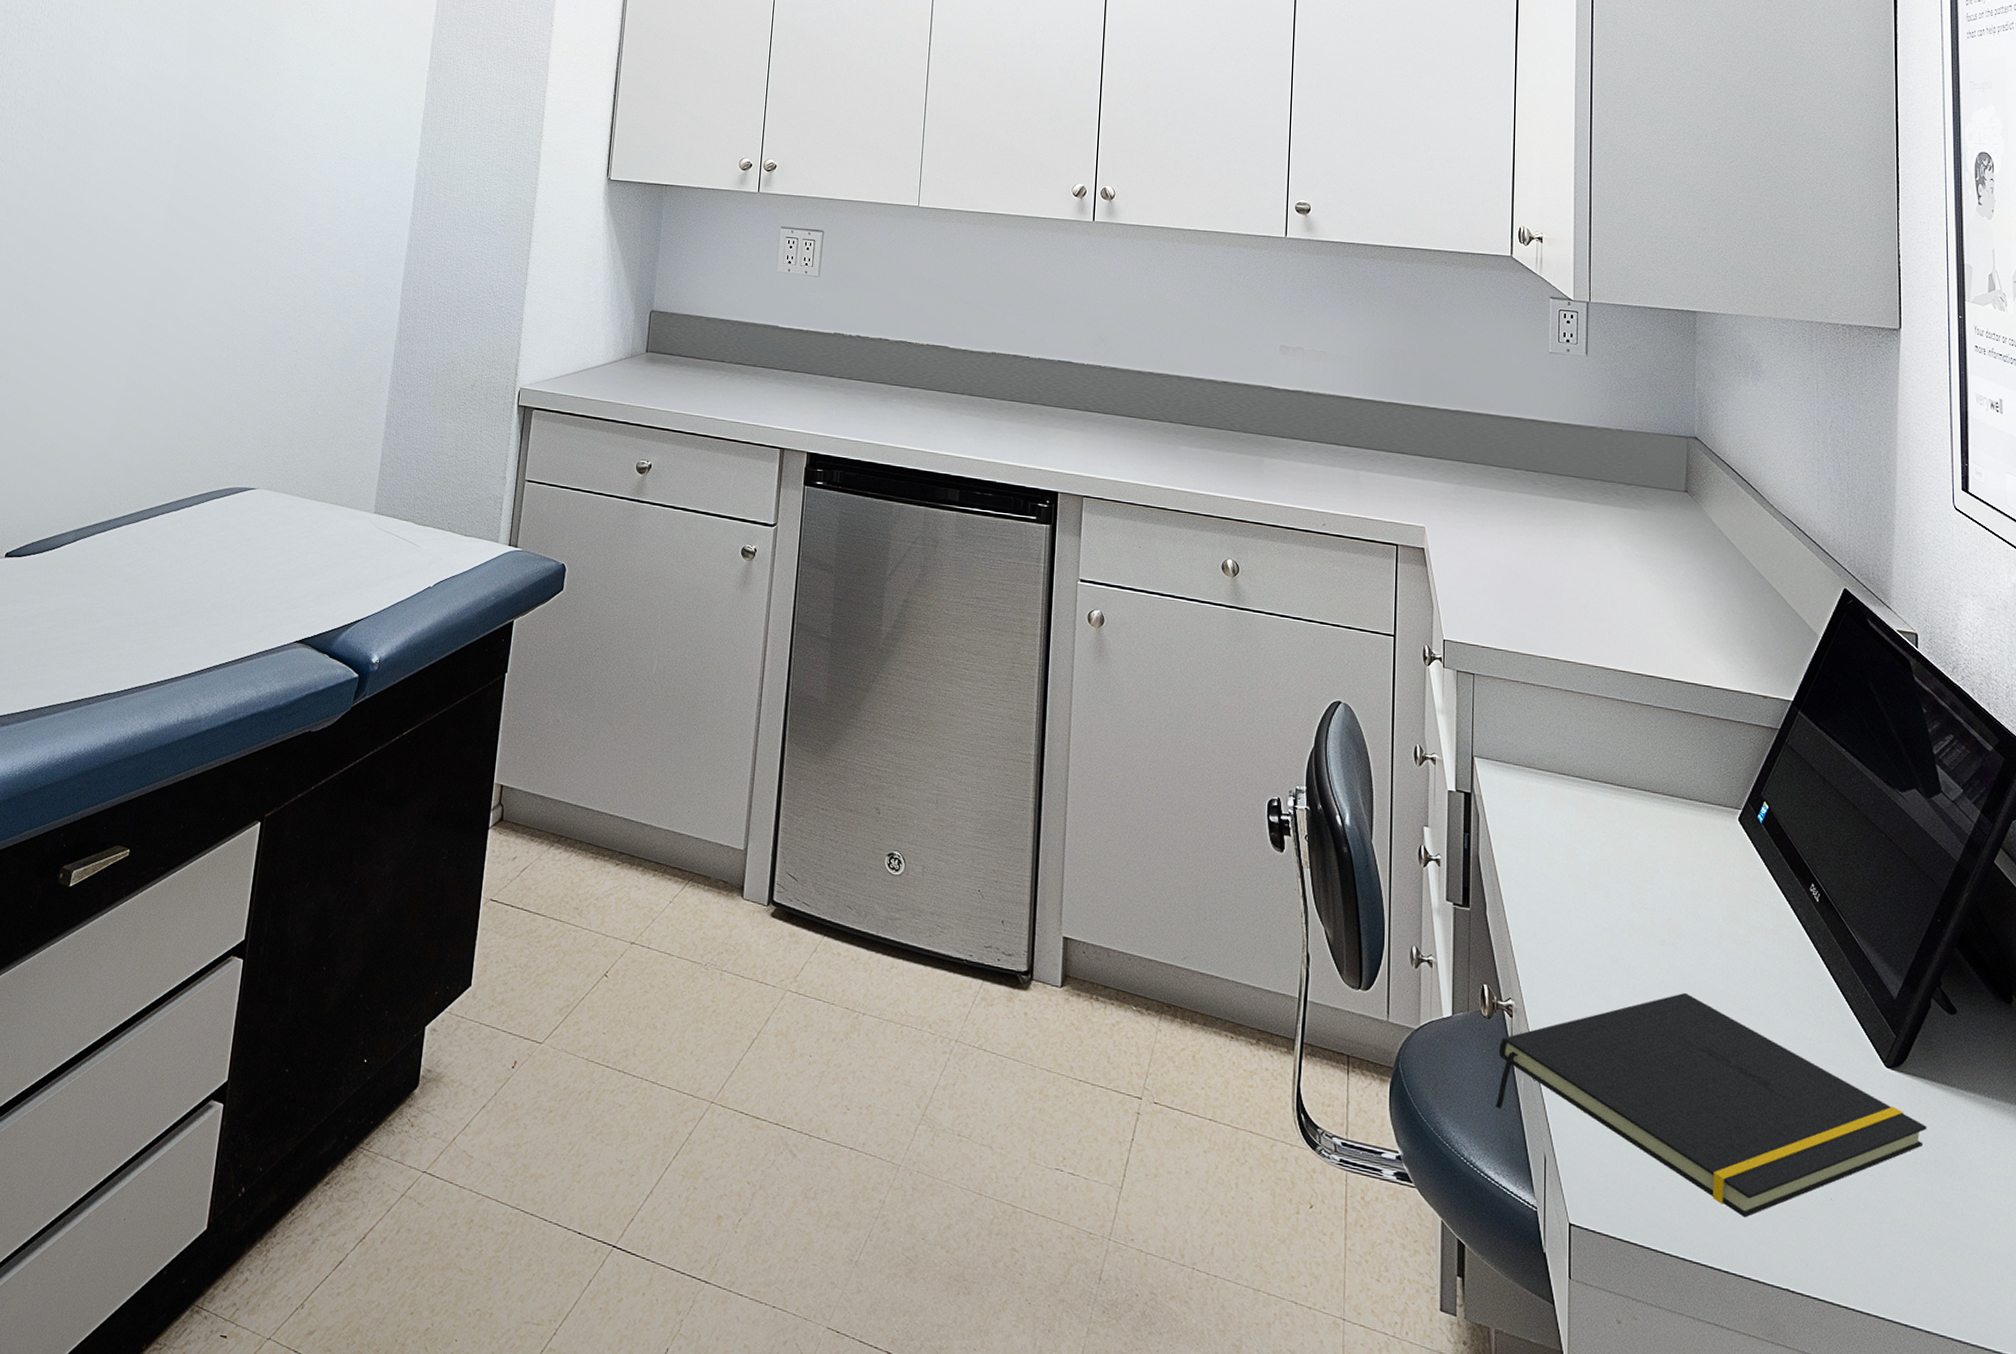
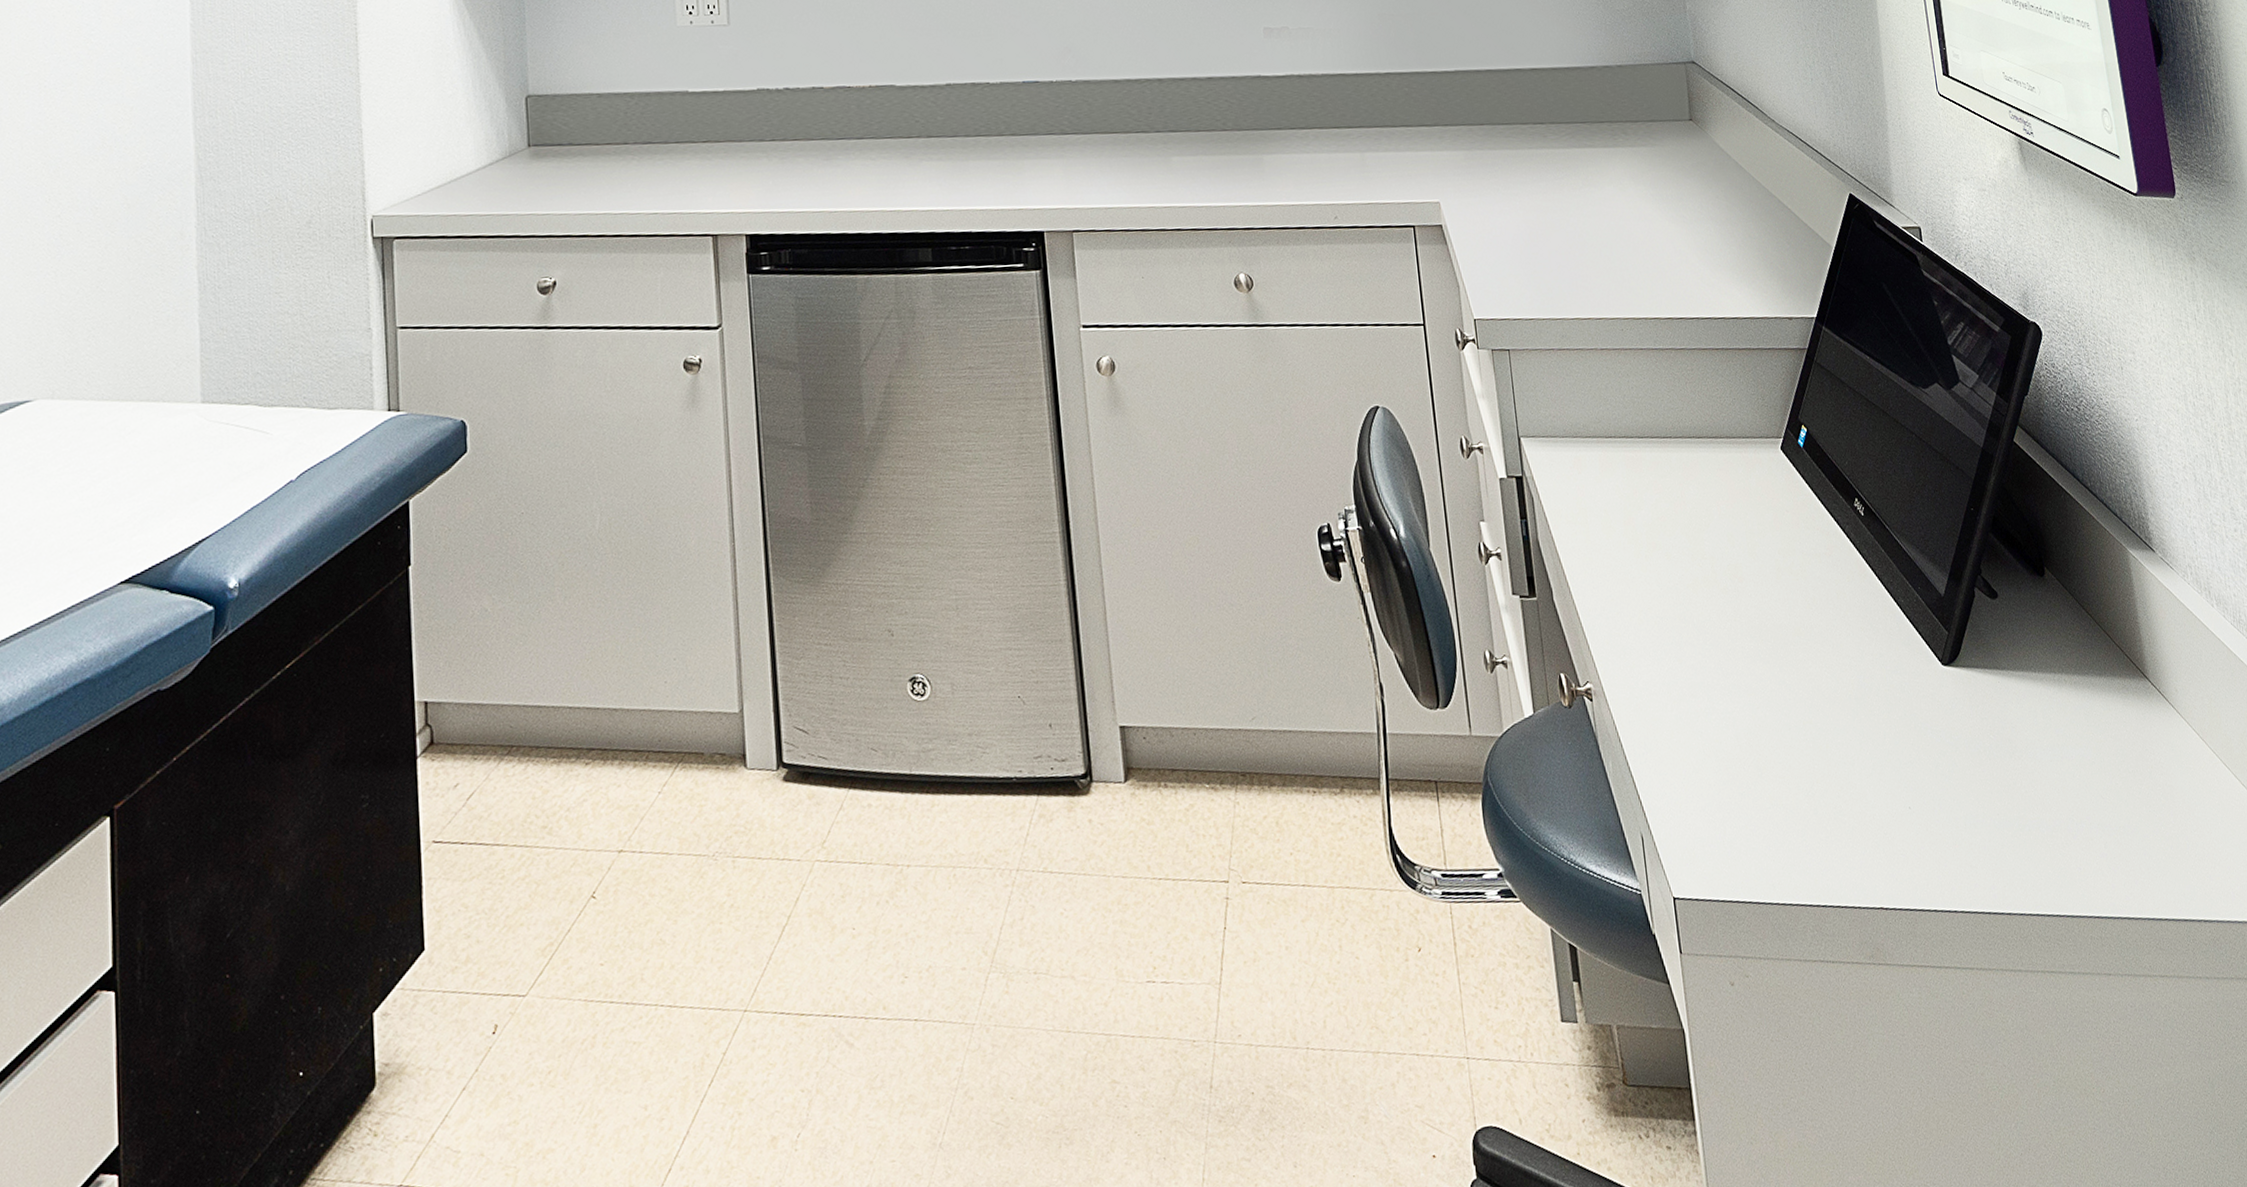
notepad: present [1496,992,1927,1218] -> none [1583,635,1986,848]

